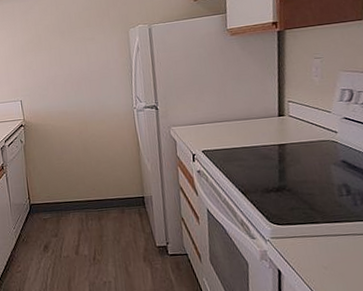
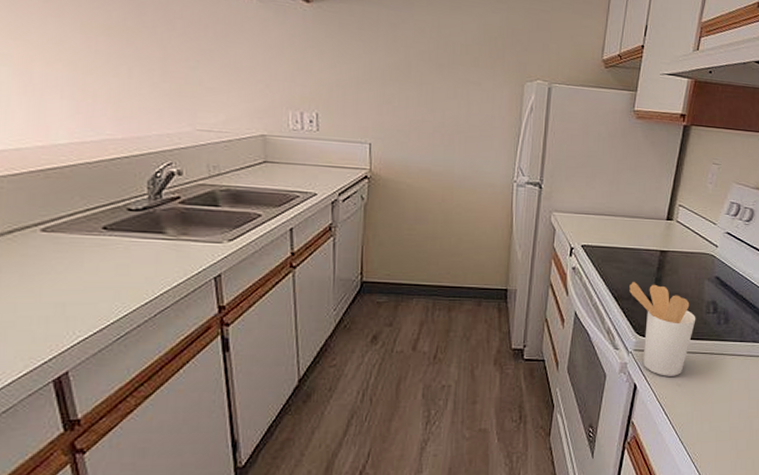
utensil holder: none [254,175,330,260] -> present [629,282,696,376]

